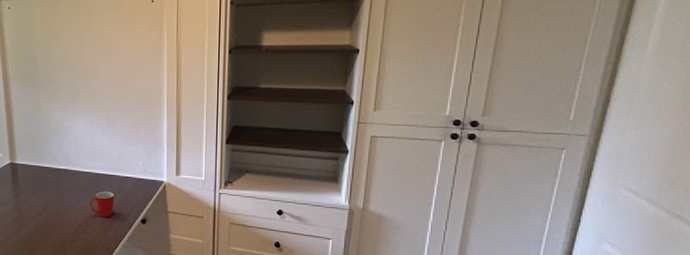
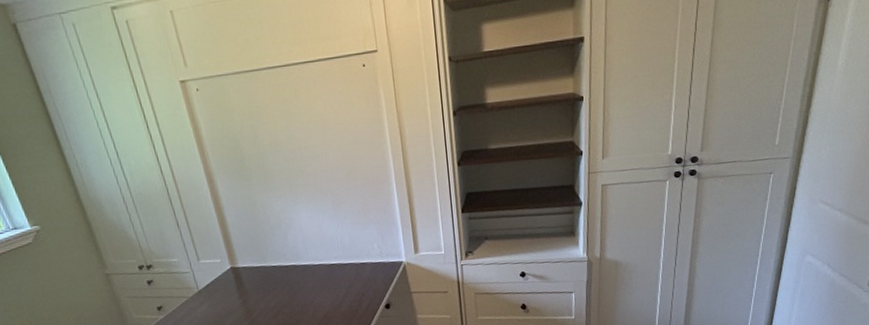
mug: present [89,191,114,218] -> none [327,281,354,310]

